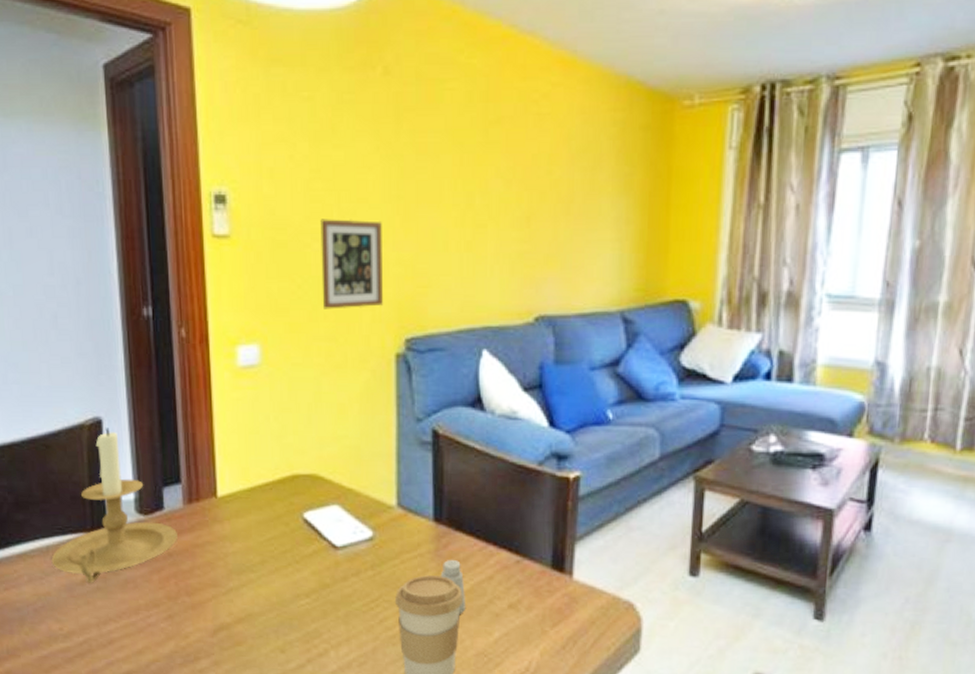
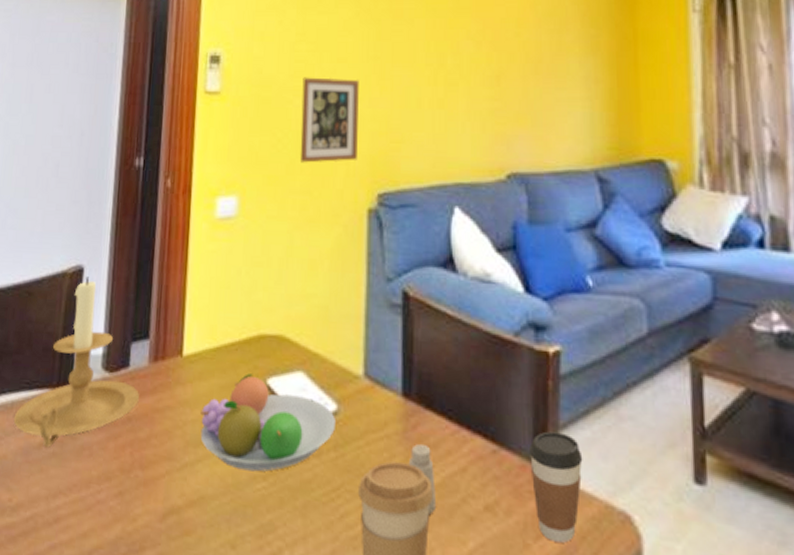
fruit bowl: none [240,509,372,591] -> present [200,373,335,472]
coffee cup: none [548,543,596,628] -> present [528,431,583,543]

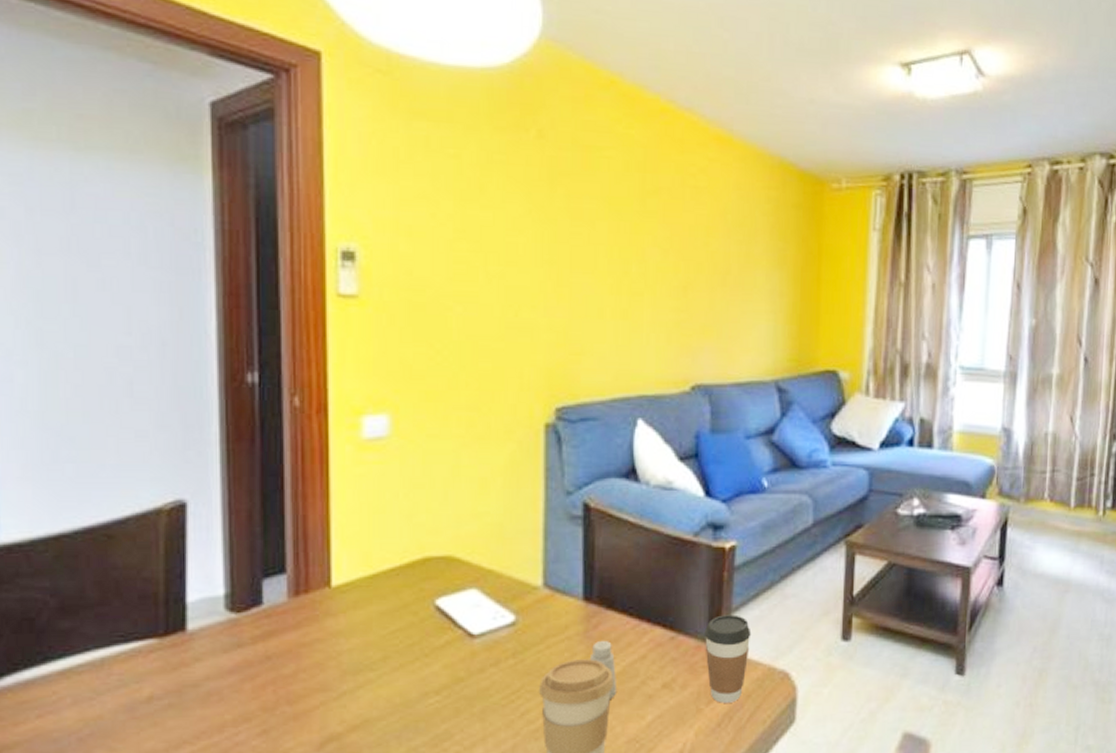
candle holder: present [13,276,139,448] -> none [106,512,279,700]
fruit bowl: present [200,373,335,472] -> none [358,597,513,689]
picture frame: present [300,77,359,163] -> none [464,281,533,377]

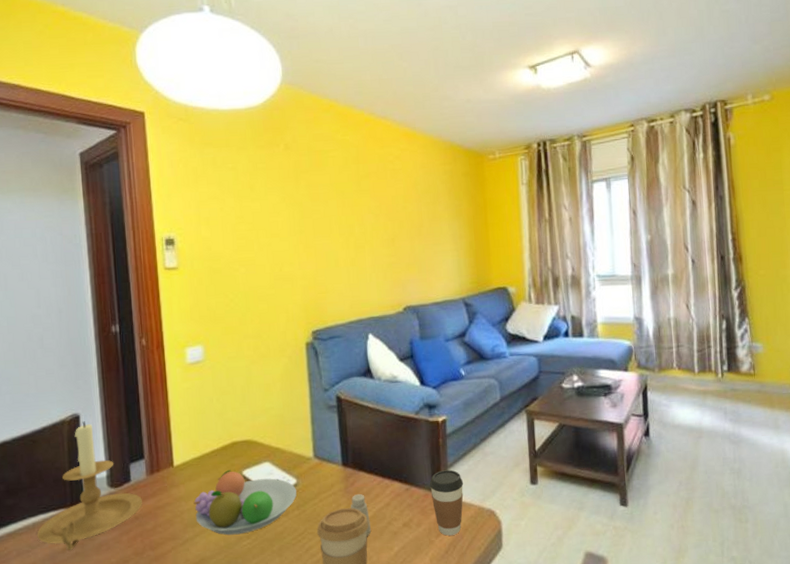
candle holder: none [106,512,279,700] -> present [37,421,142,550]
fruit bowl: none [358,597,513,689] -> present [193,470,297,536]

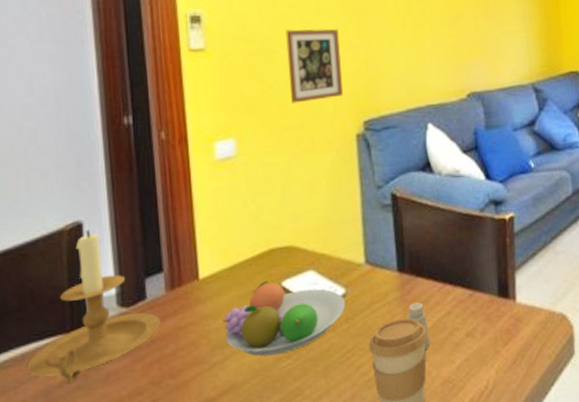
picture frame: none [245,249,294,315] -> present [286,28,343,104]
coffee cup: present [429,469,464,536] -> none [495,271,533,345]

